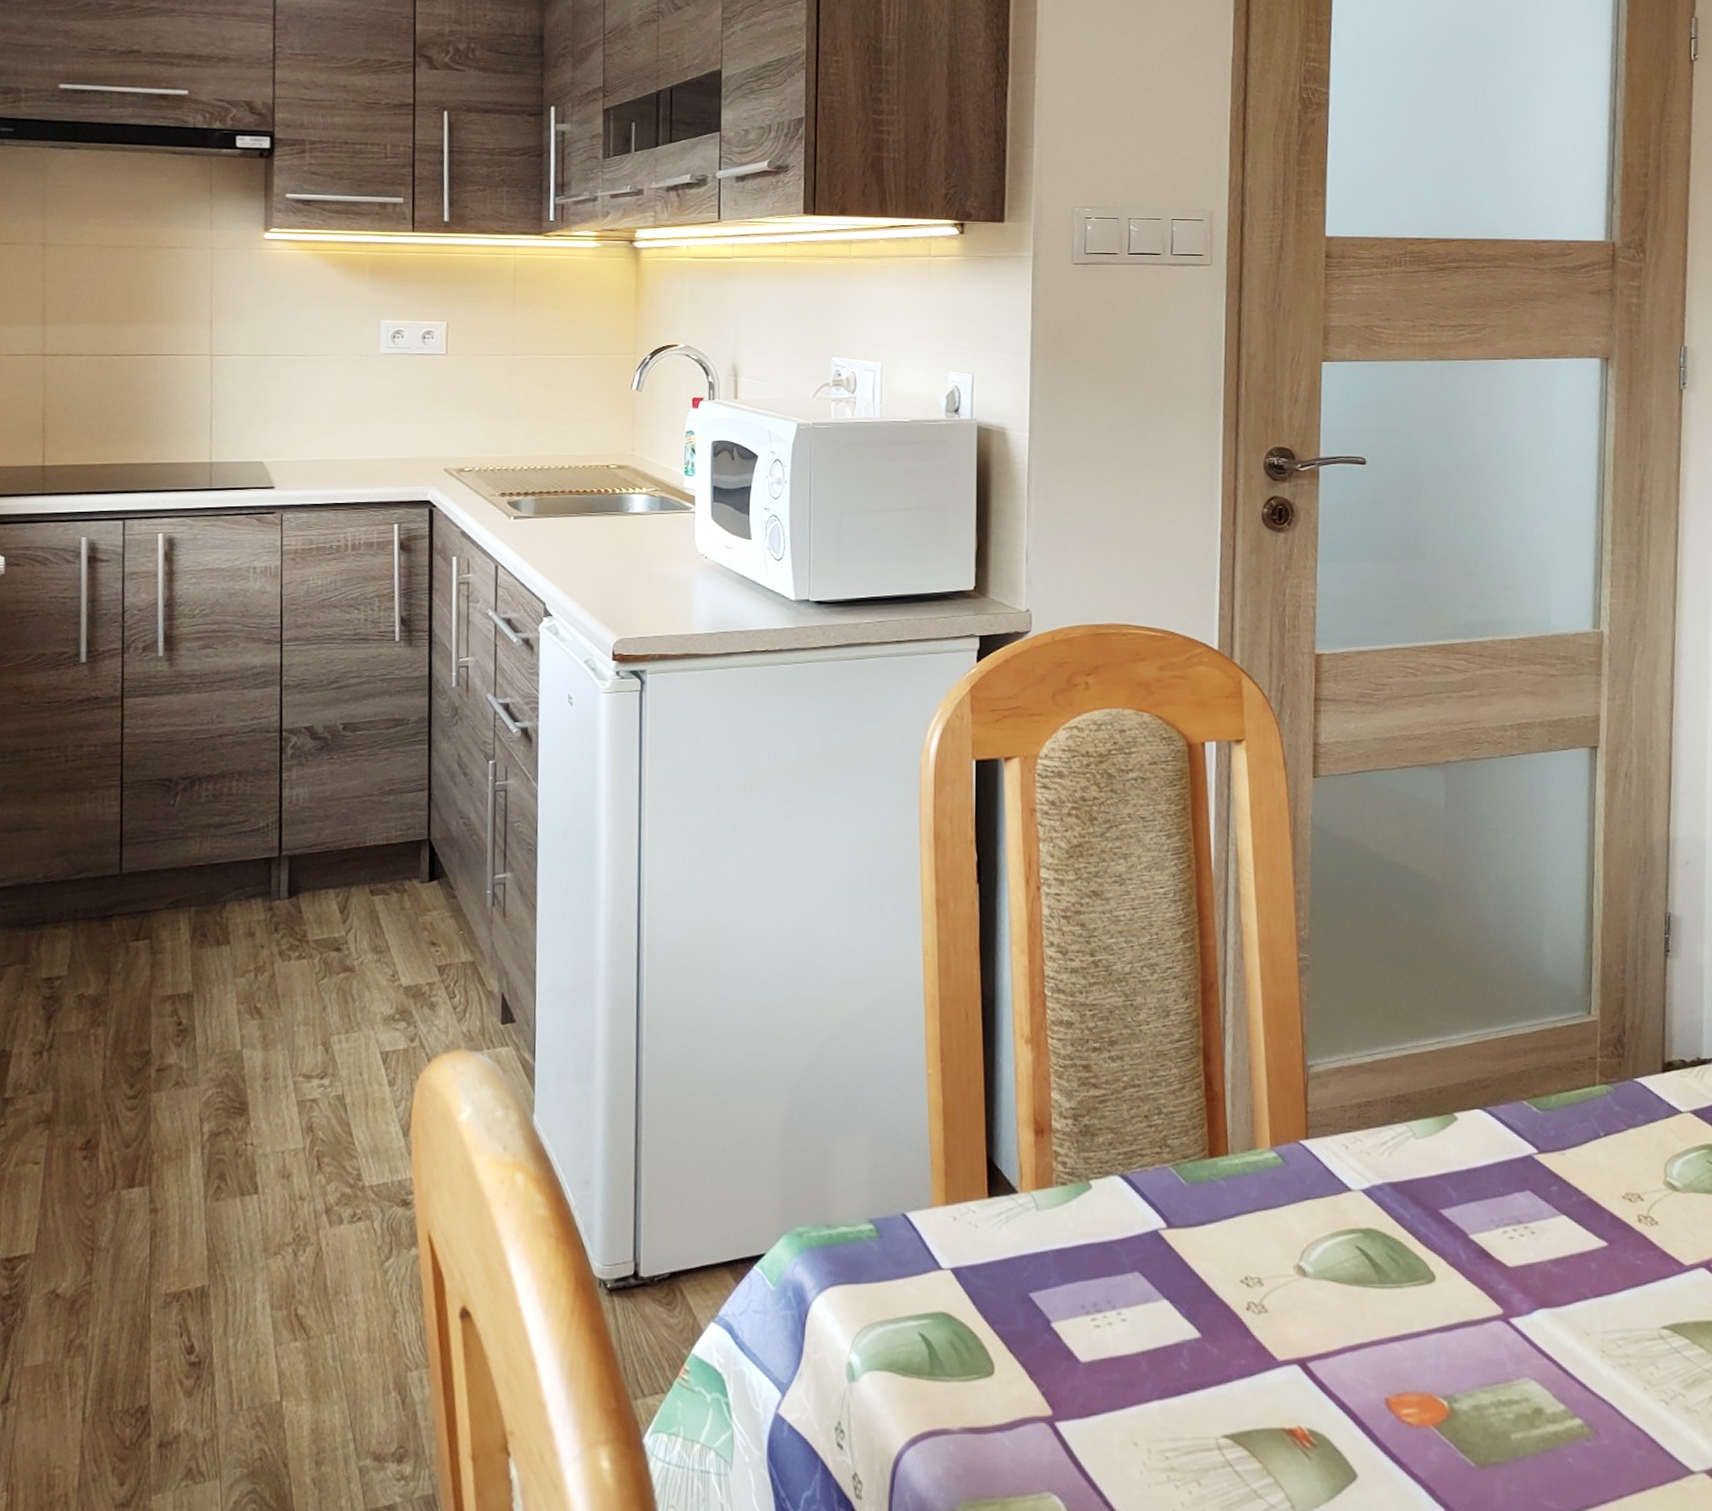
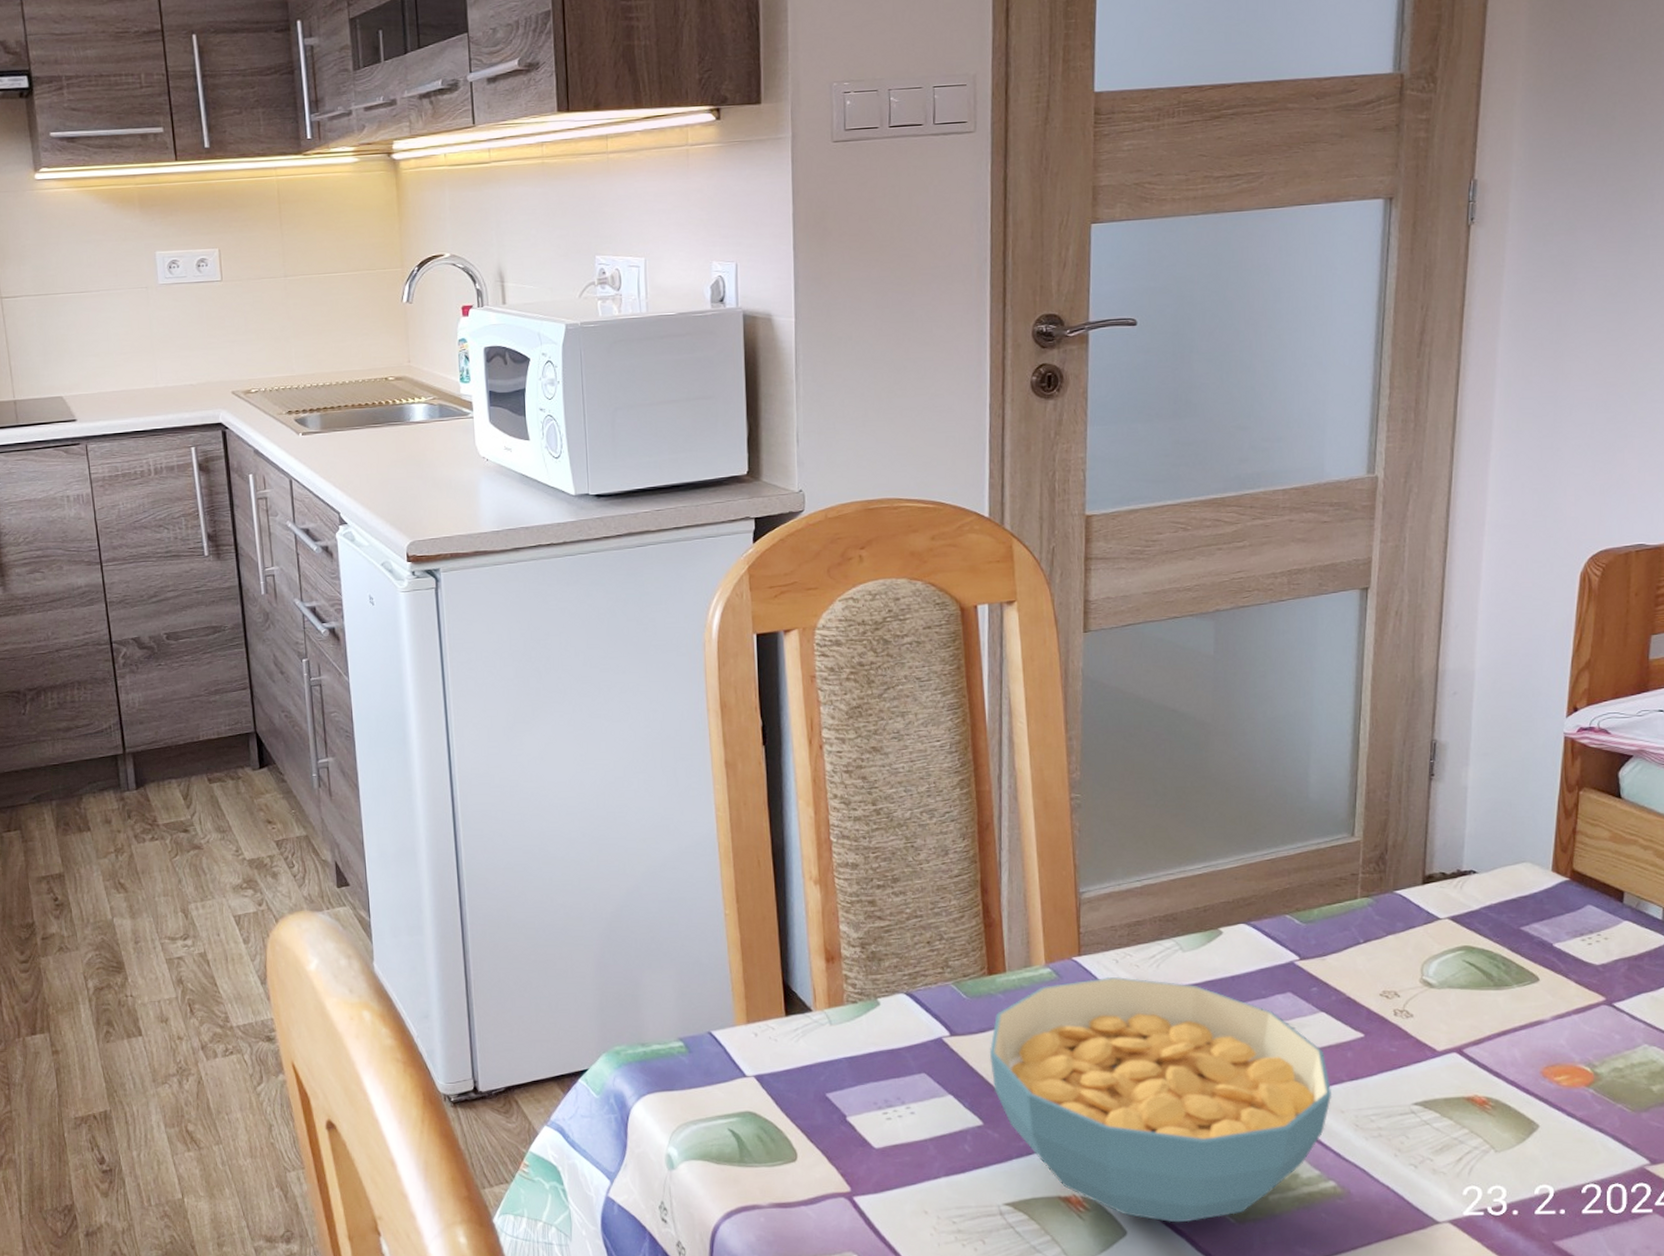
cereal bowl: none [1209,1165,1576,1465] -> present [989,977,1332,1223]

